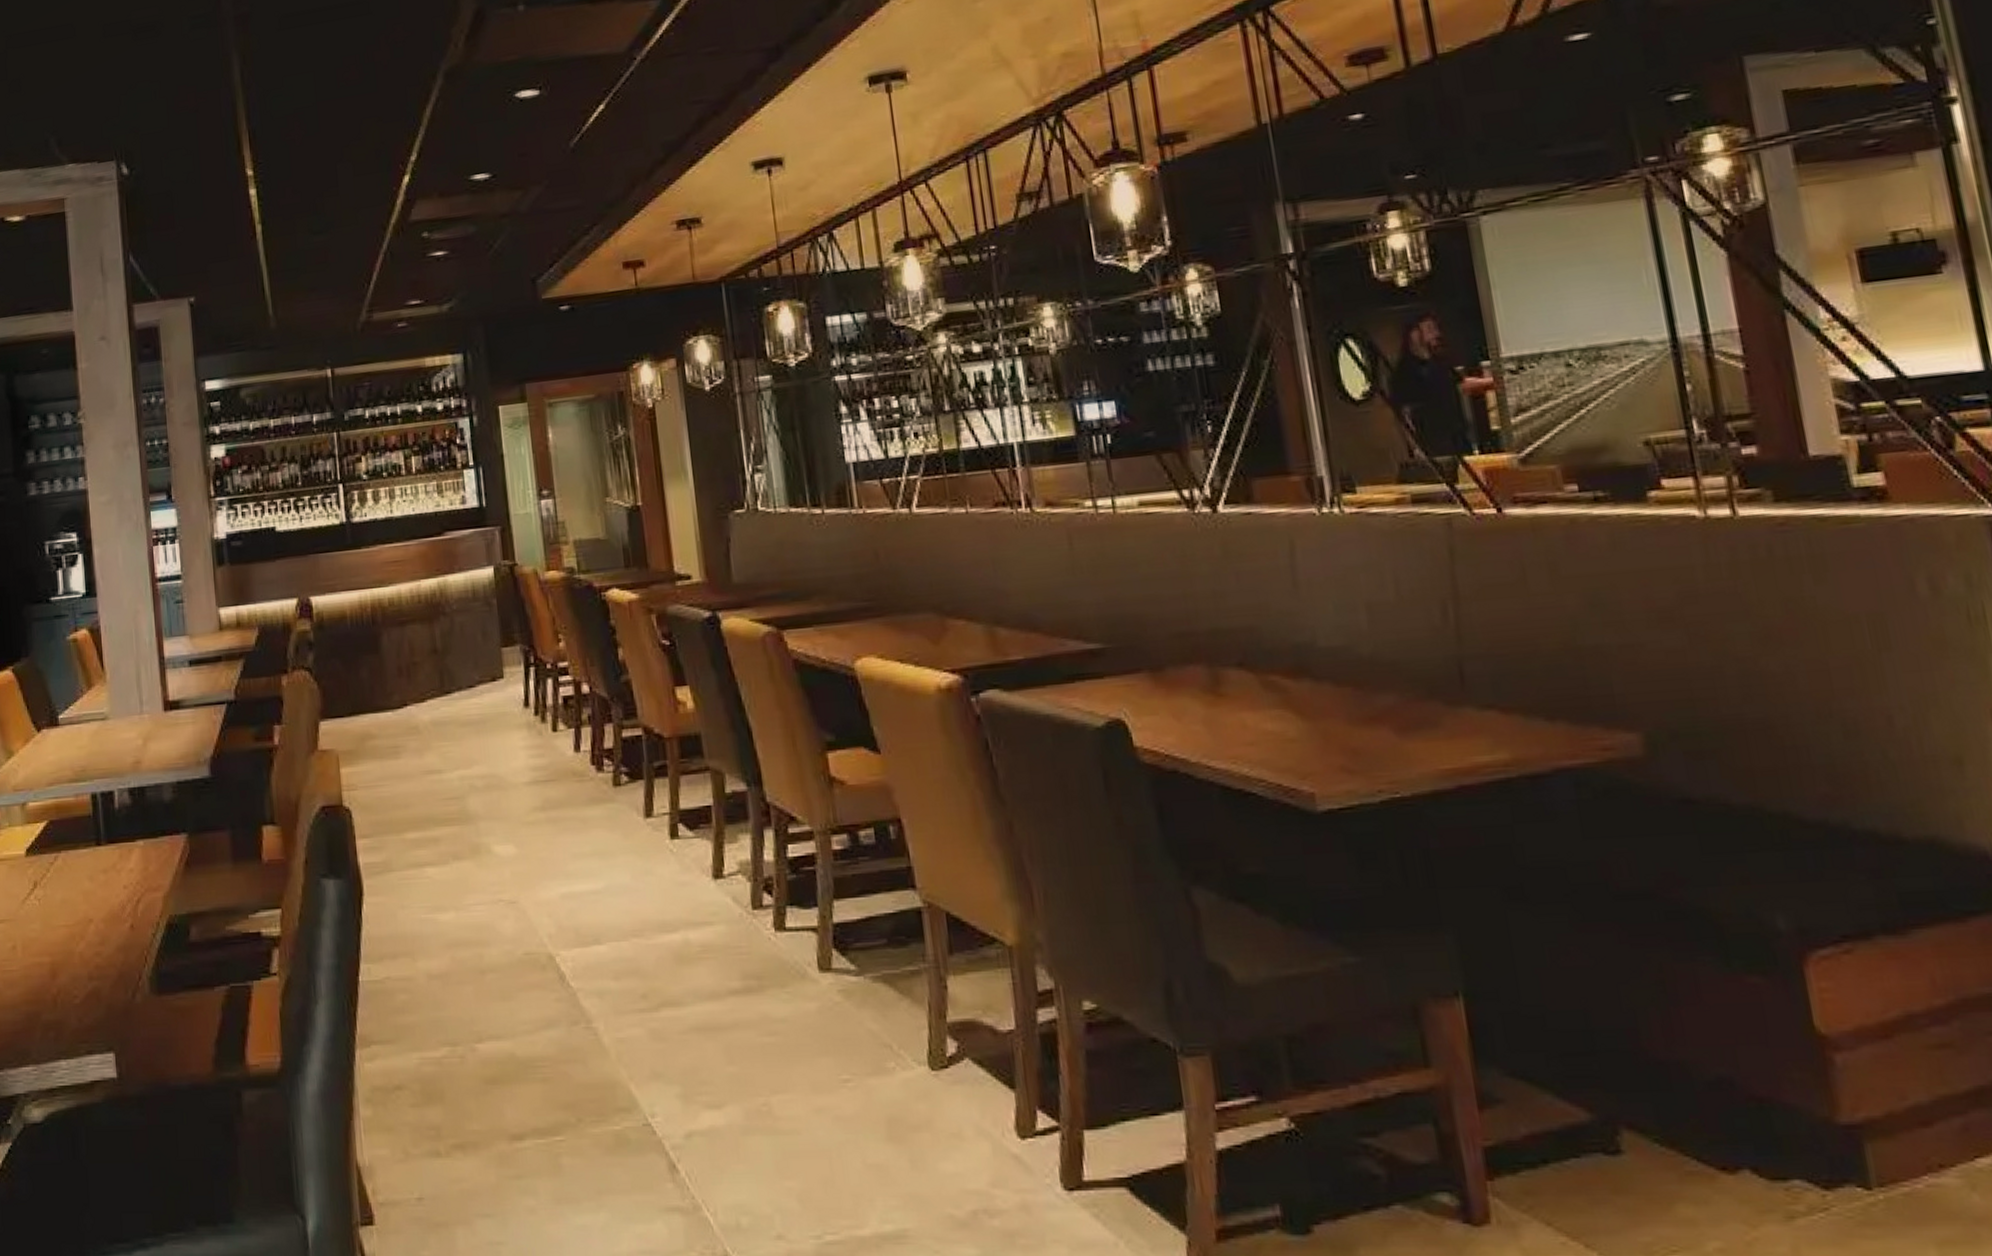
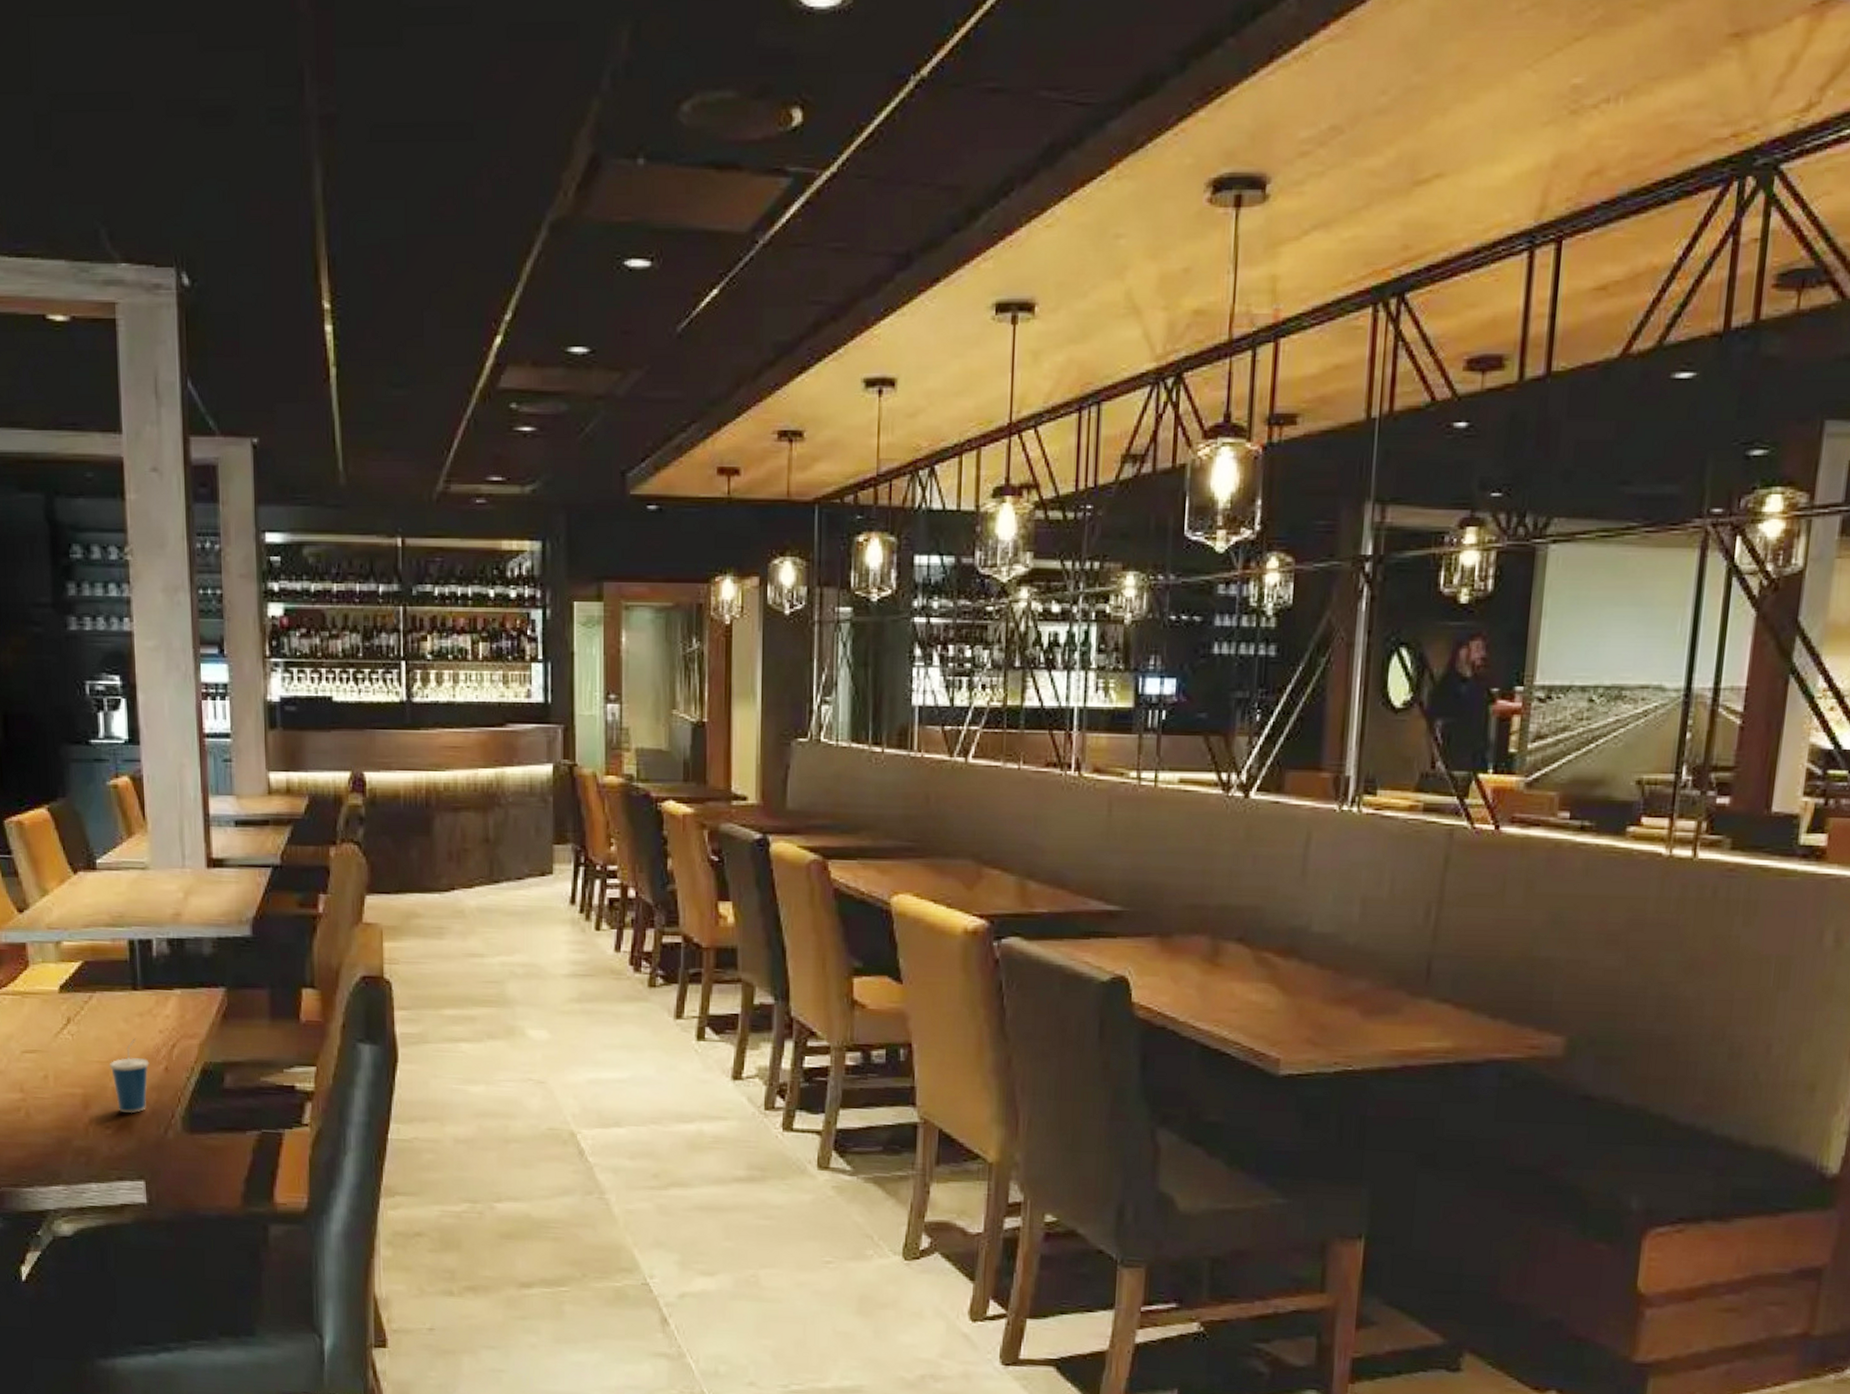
cup: none [76,897,115,978] -> present [110,1038,149,1113]

